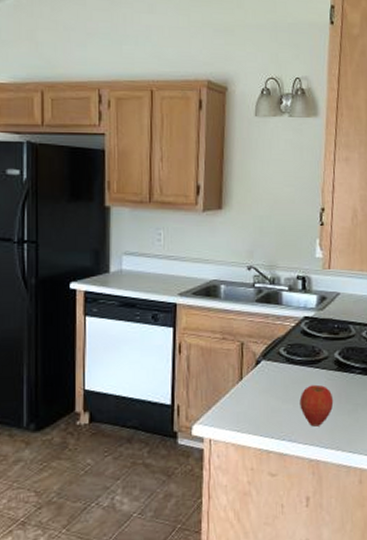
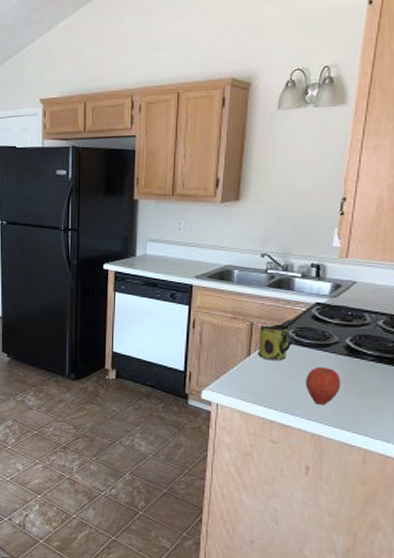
mug: none [249,342,285,383] -> present [257,324,294,361]

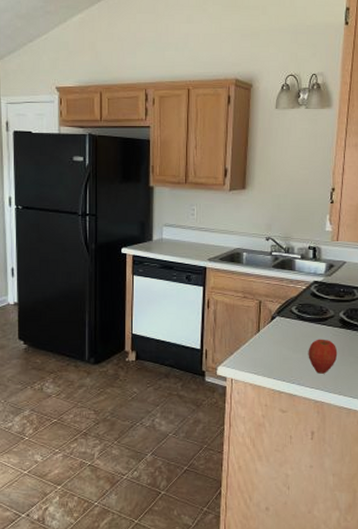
mug: present [257,324,294,361] -> none [266,302,297,336]

